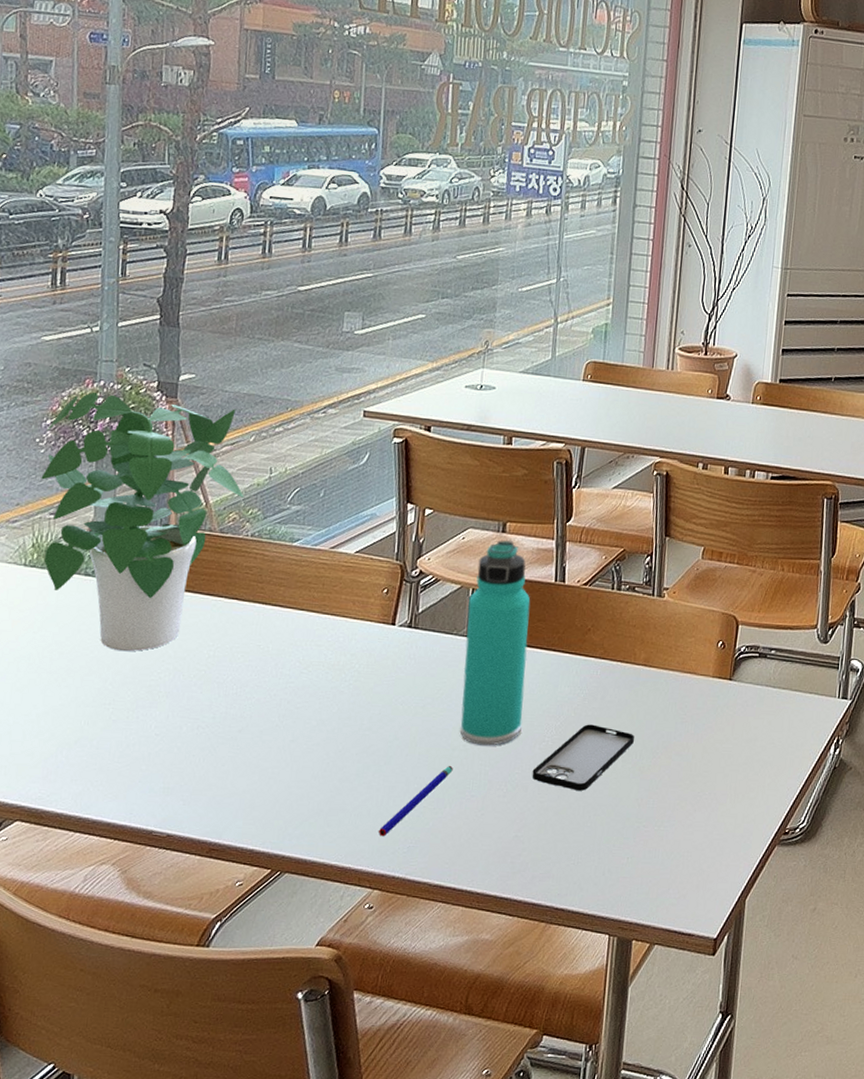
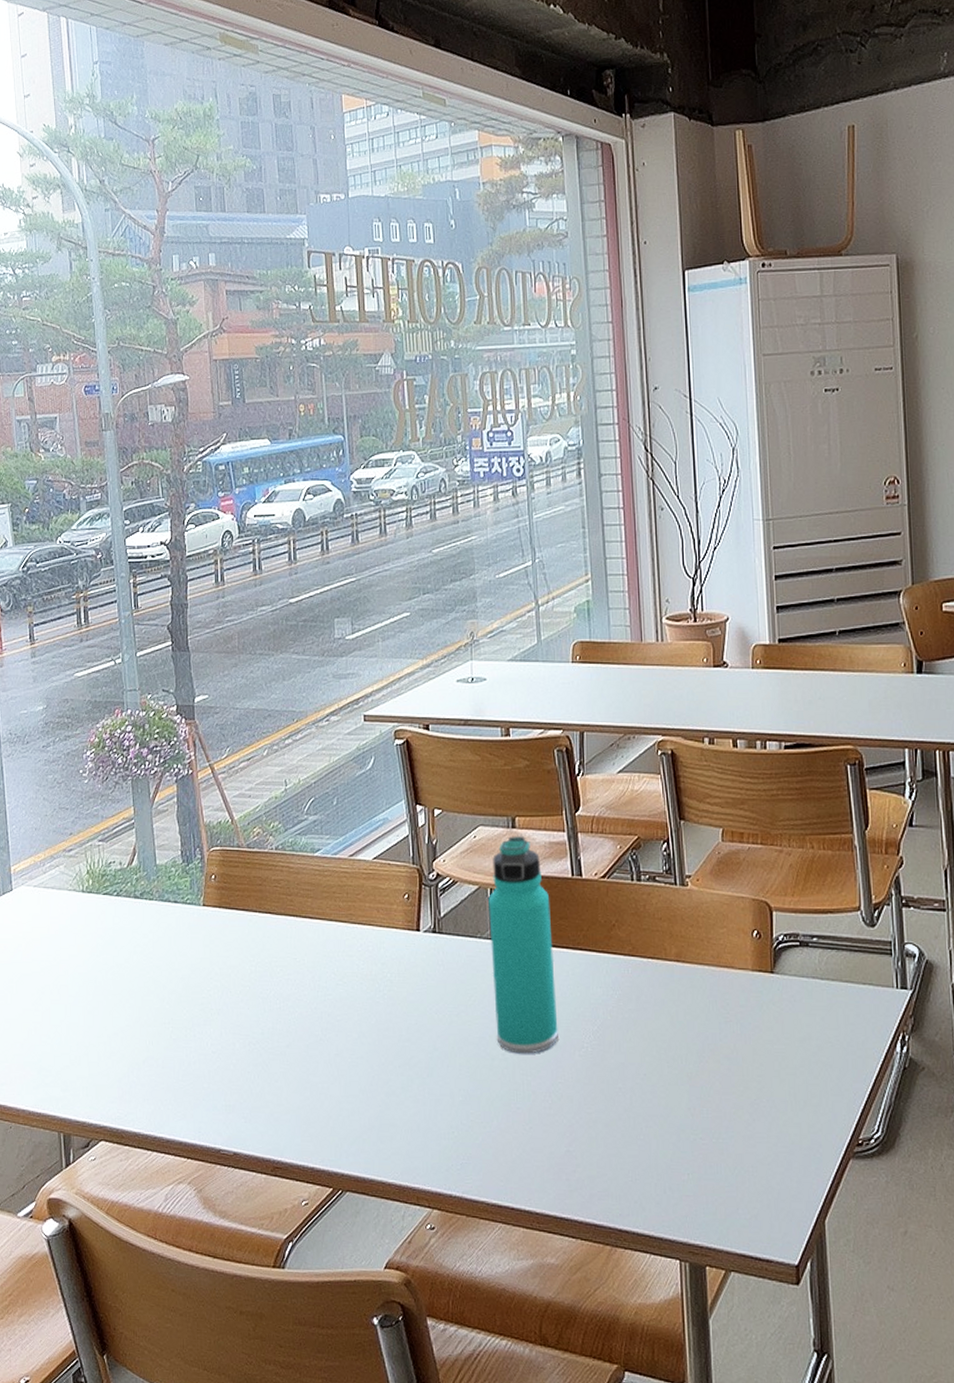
potted plant: present [41,392,244,651] -> none [87,722,265,970]
pen: present [378,766,453,837] -> none [429,1077,495,1153]
smartphone: present [532,724,634,791] -> none [575,1027,677,1100]

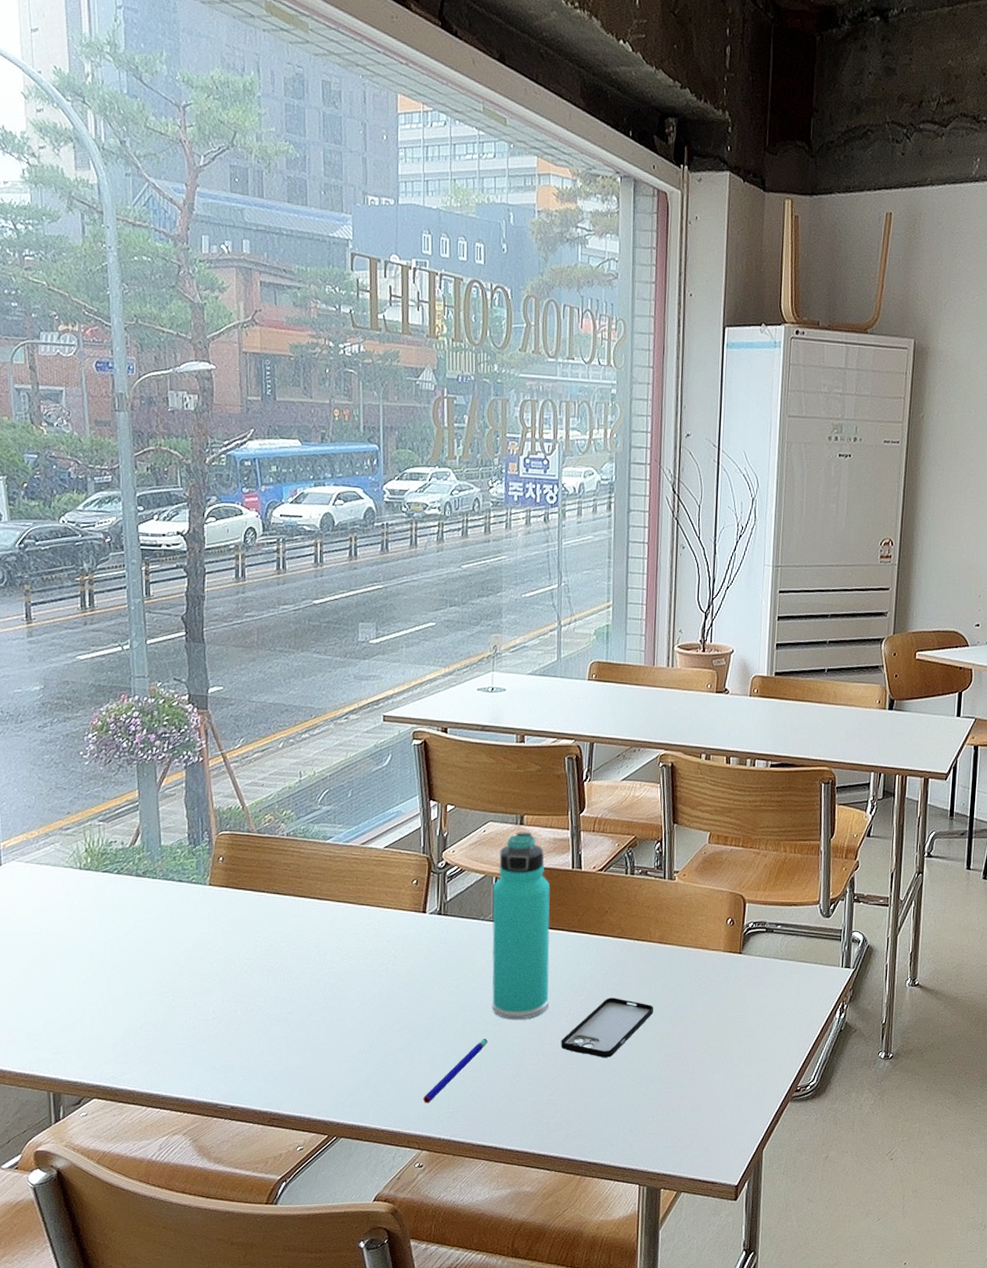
pen: none [429,1077,495,1153] -> present [422,1039,488,1104]
smartphone: none [575,1027,677,1100] -> present [560,997,653,1058]

